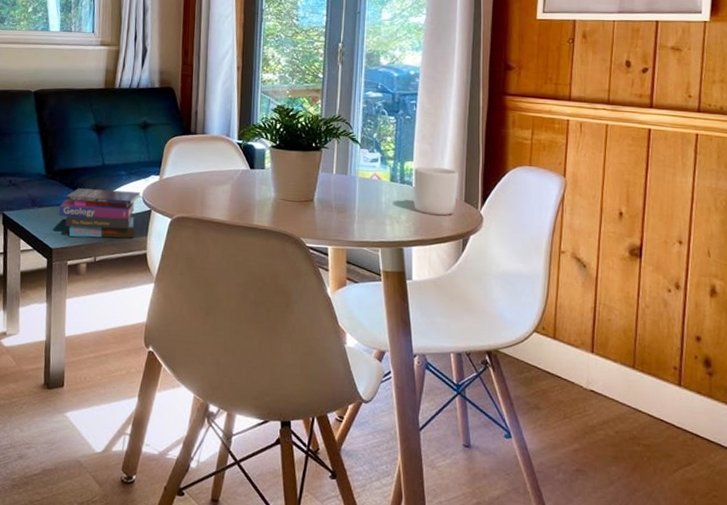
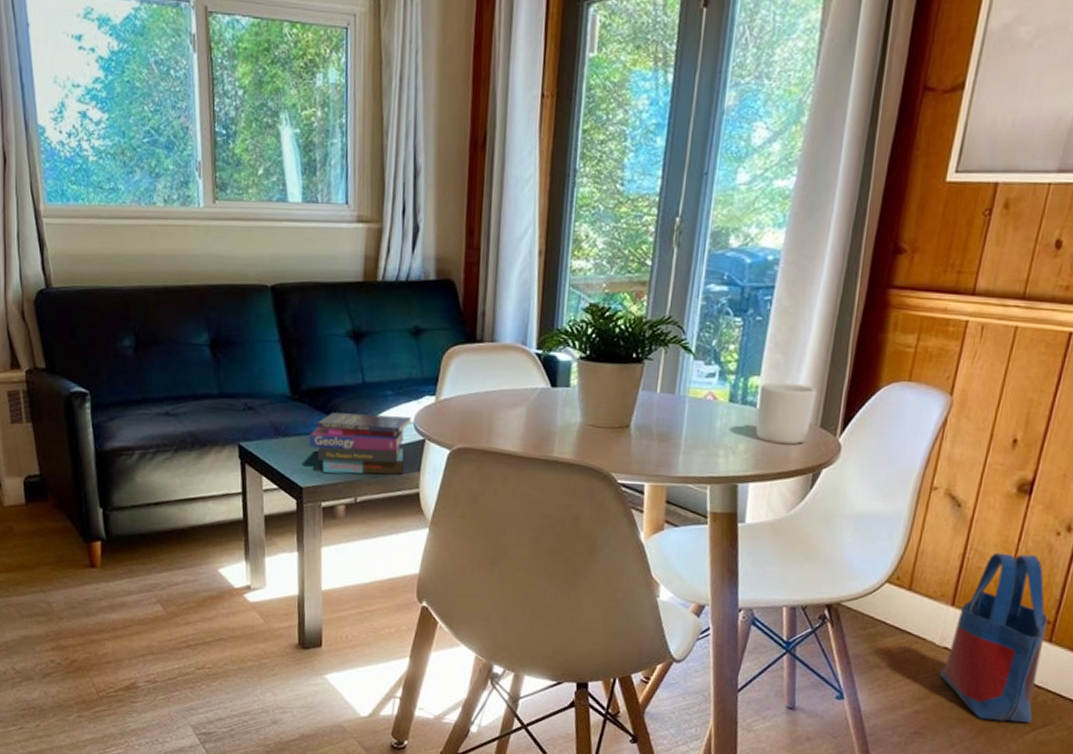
tote bag: none [591,306,677,462] -> present [940,552,1048,724]

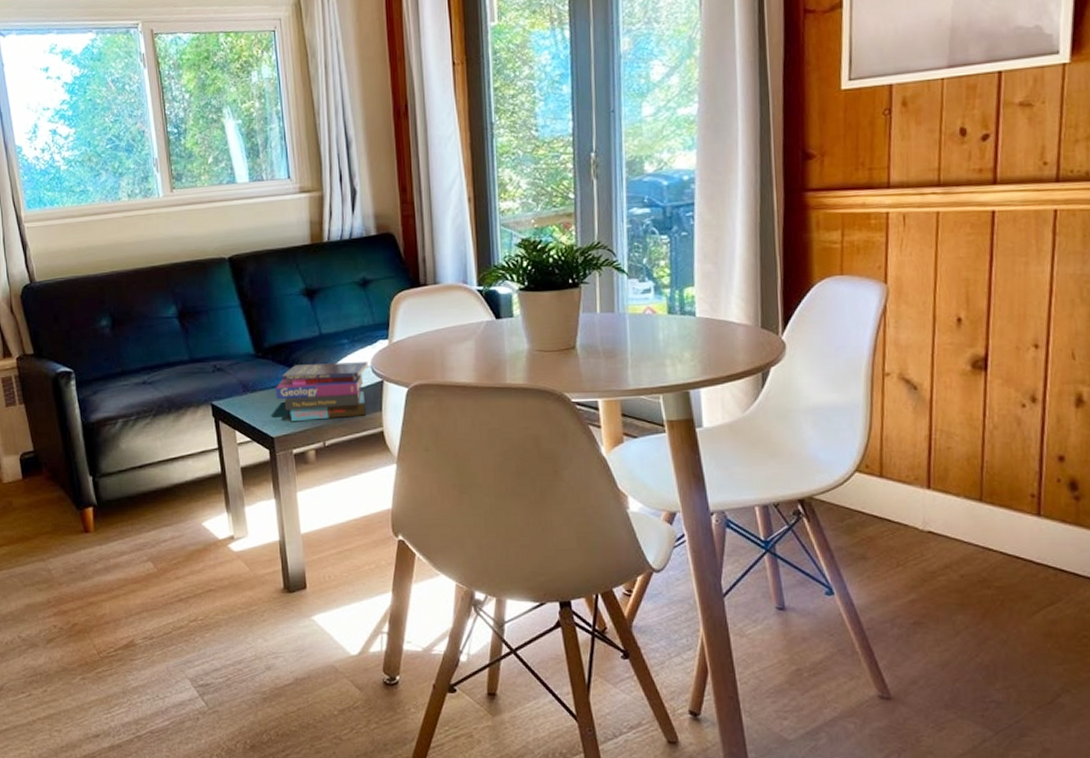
mug: present [755,382,818,445] -> none [696,289,753,348]
tote bag: present [940,552,1048,724] -> none [929,429,1037,603]

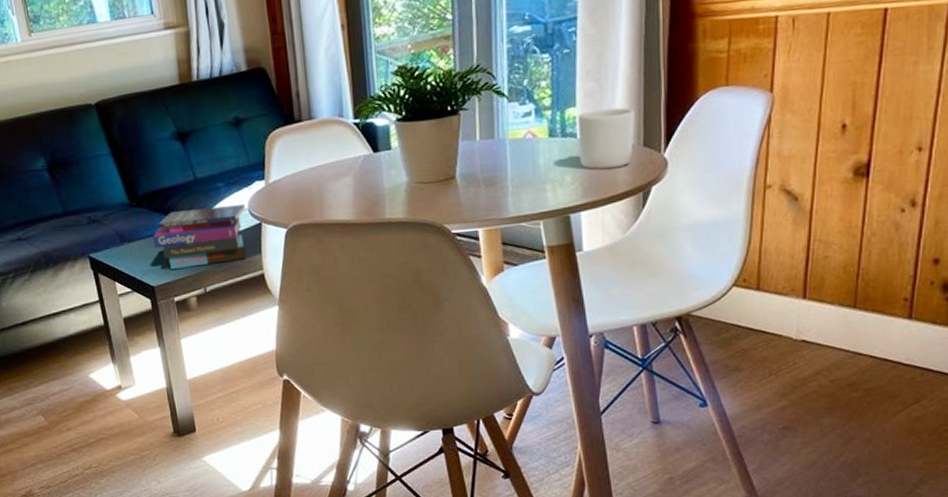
mug: none [696,289,753,348] -> present [578,107,636,169]

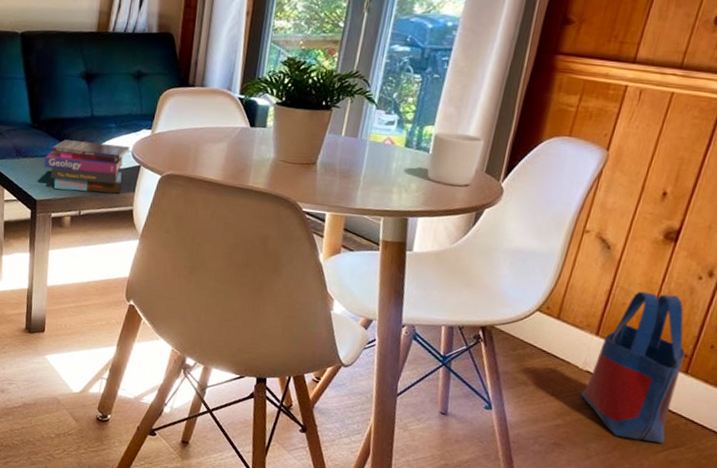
tote bag: none [801,235,904,405] -> present [581,291,686,444]

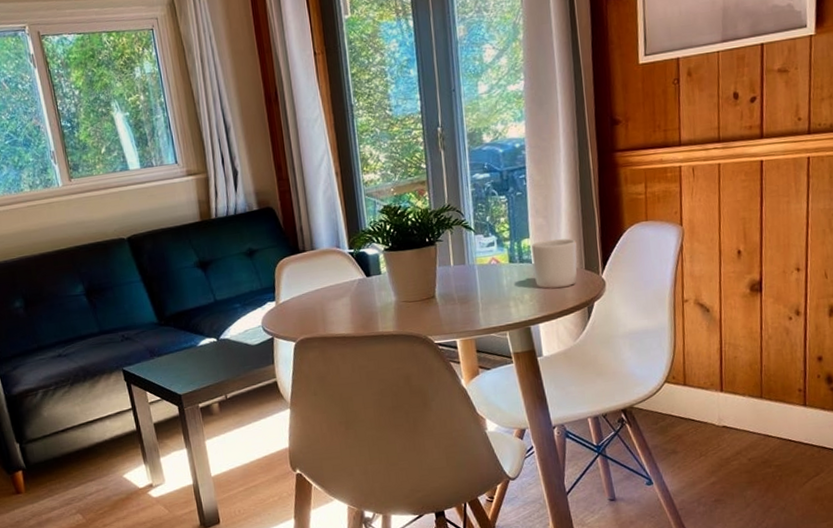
books: present [44,139,130,194] -> none [179,322,260,380]
tote bag: present [581,291,686,444] -> none [724,339,806,479]

